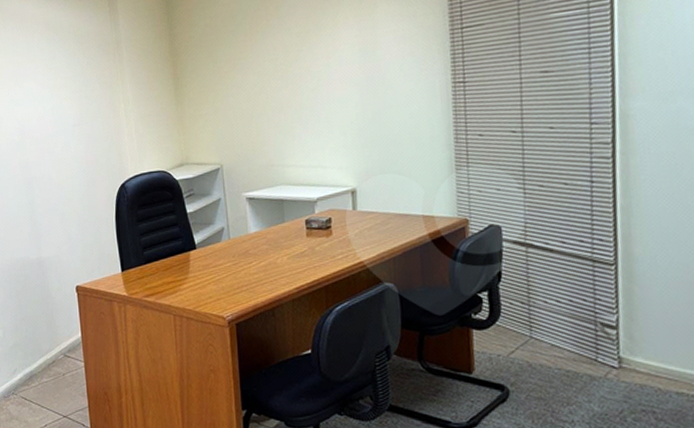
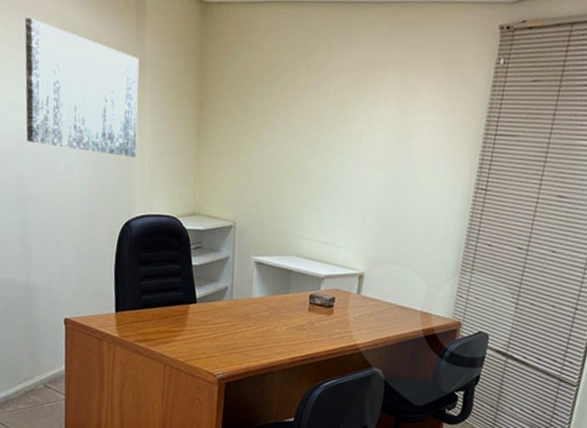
wall art: none [16,26,123,131] -> present [24,18,140,158]

